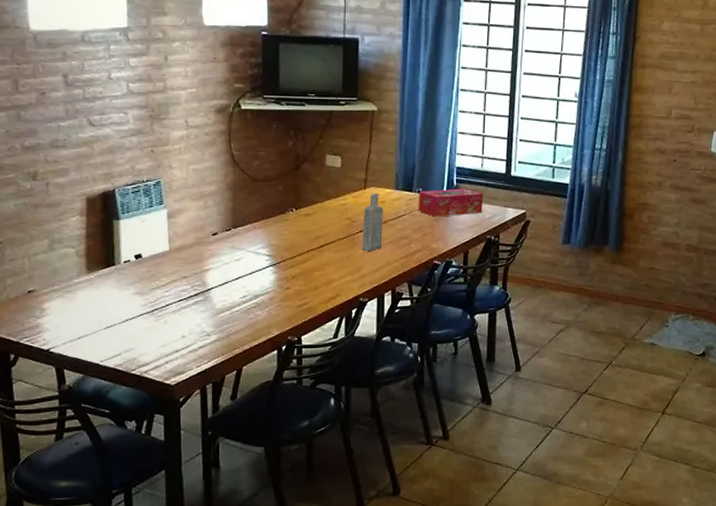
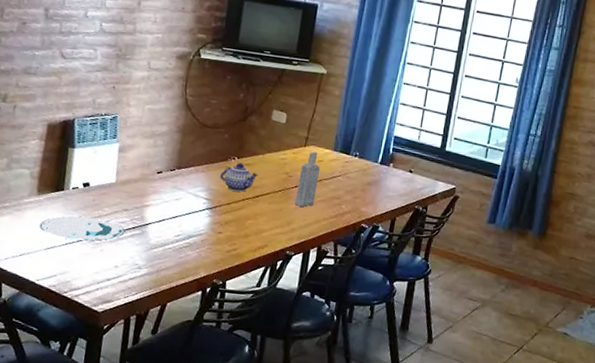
plate: none [94,289,187,315] -> present [39,215,125,241]
teapot: none [280,214,320,244] -> present [220,162,258,192]
tissue box: present [418,188,484,217] -> none [352,154,417,184]

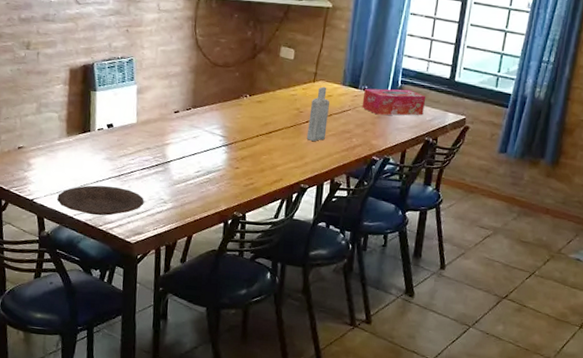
plate: none [19,248,117,281] -> present [57,185,144,216]
plate: present [39,215,125,241] -> none [71,155,149,178]
teapot: present [220,162,258,192] -> none [234,100,270,129]
tissue box: none [352,154,417,184] -> present [362,88,426,116]

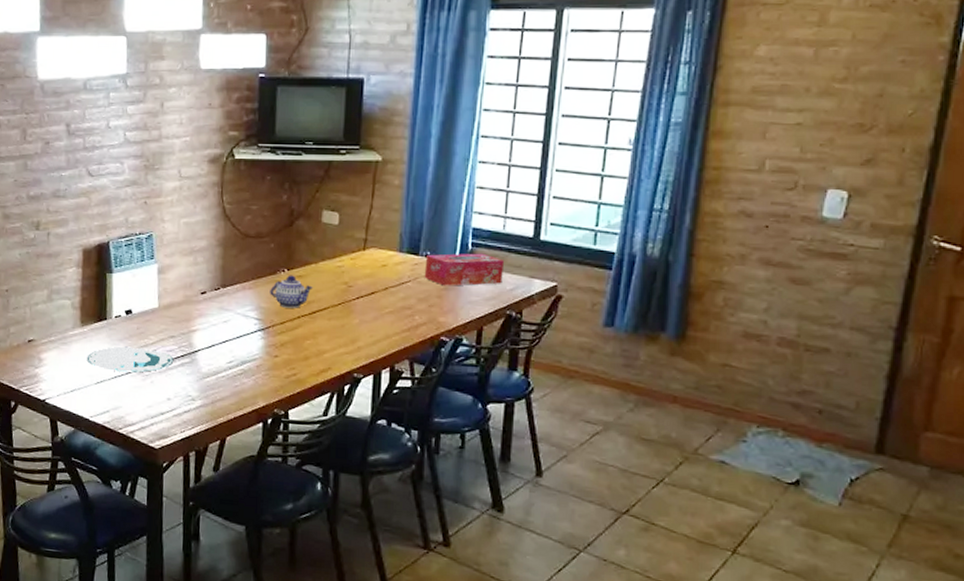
plate: present [57,185,144,216] -> none [72,381,169,417]
plate: none [71,155,149,178] -> present [87,346,174,373]
teapot: none [234,100,270,129] -> present [270,275,313,308]
bottle: present [306,86,330,141] -> none [358,255,384,321]

